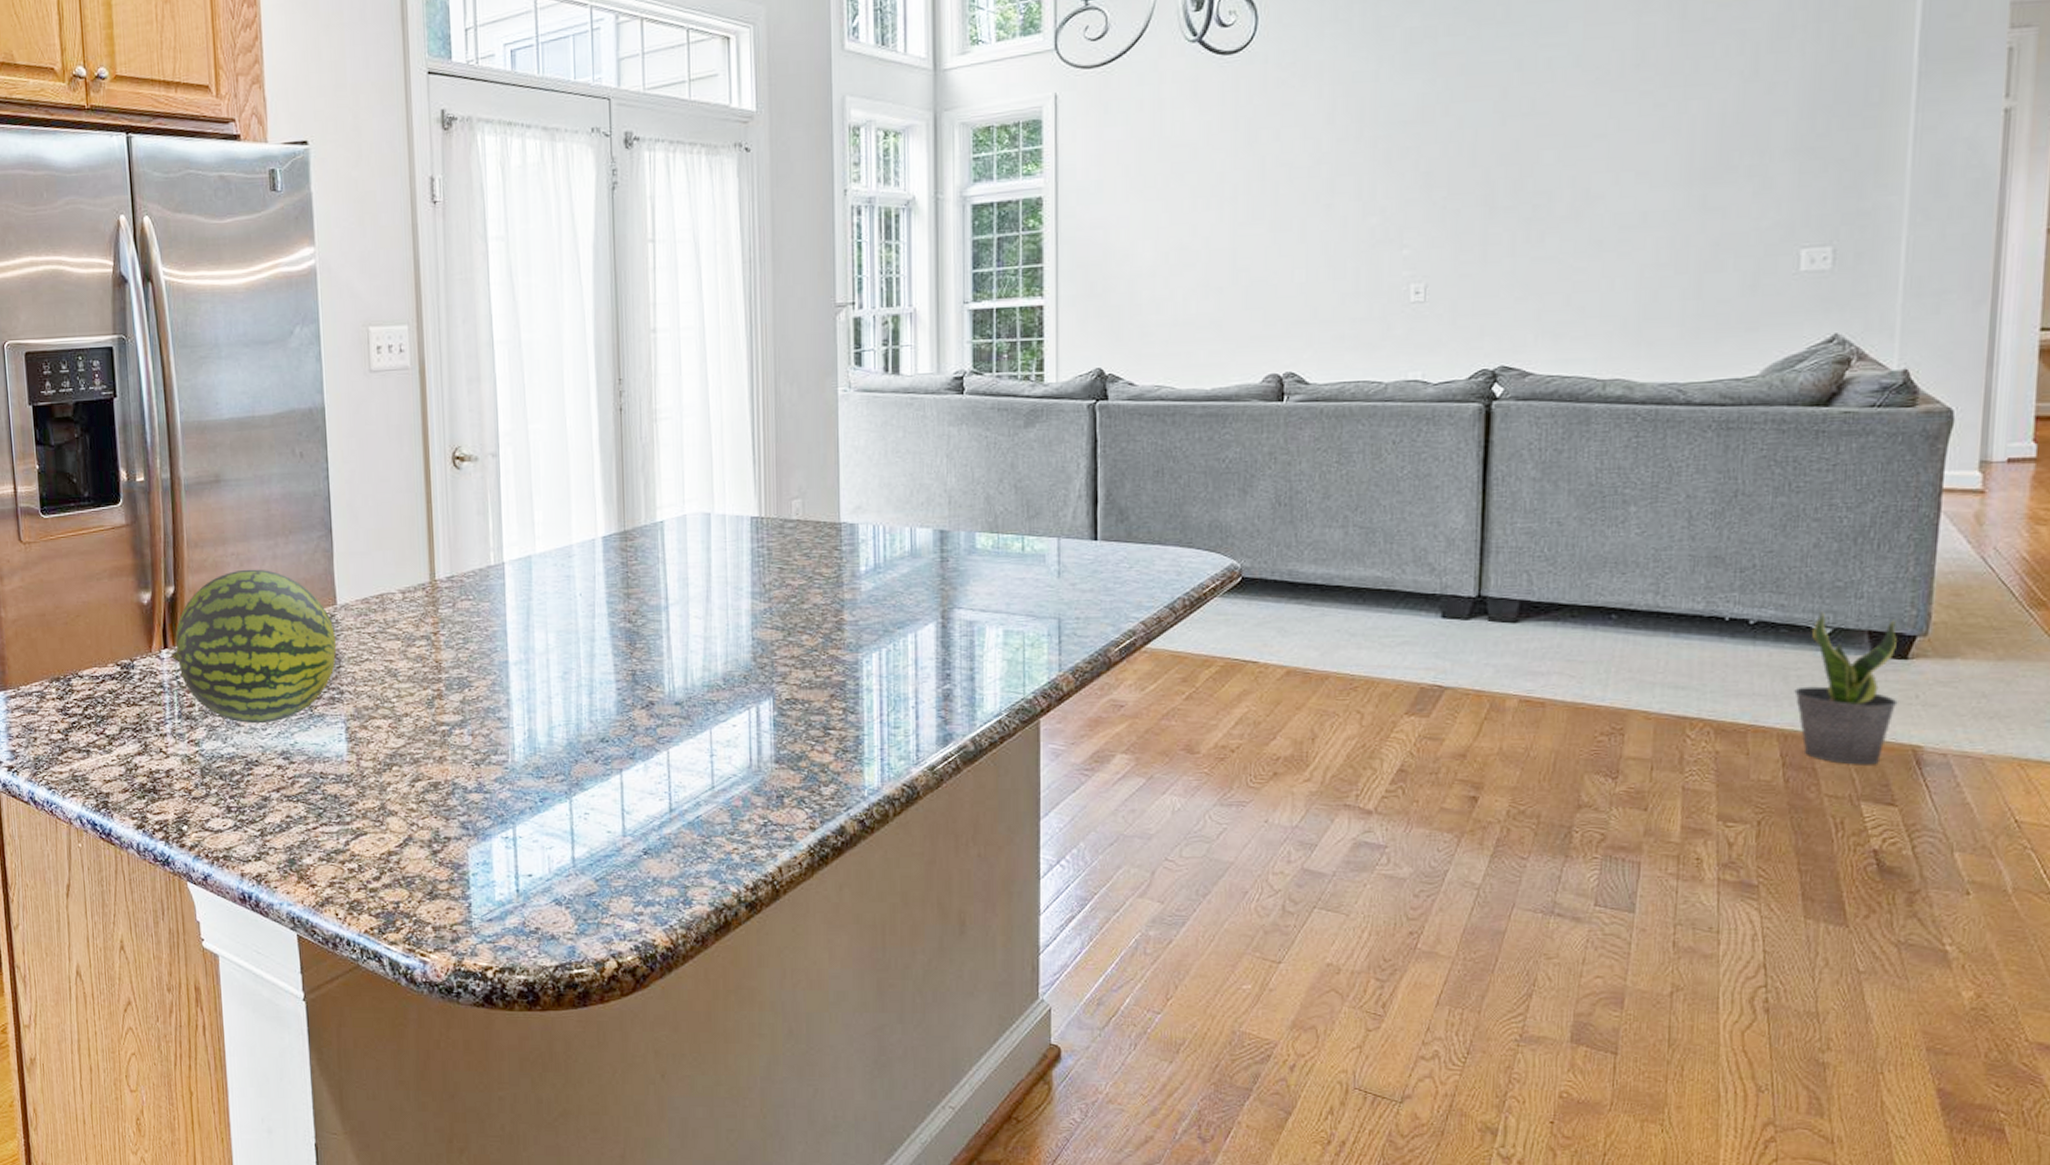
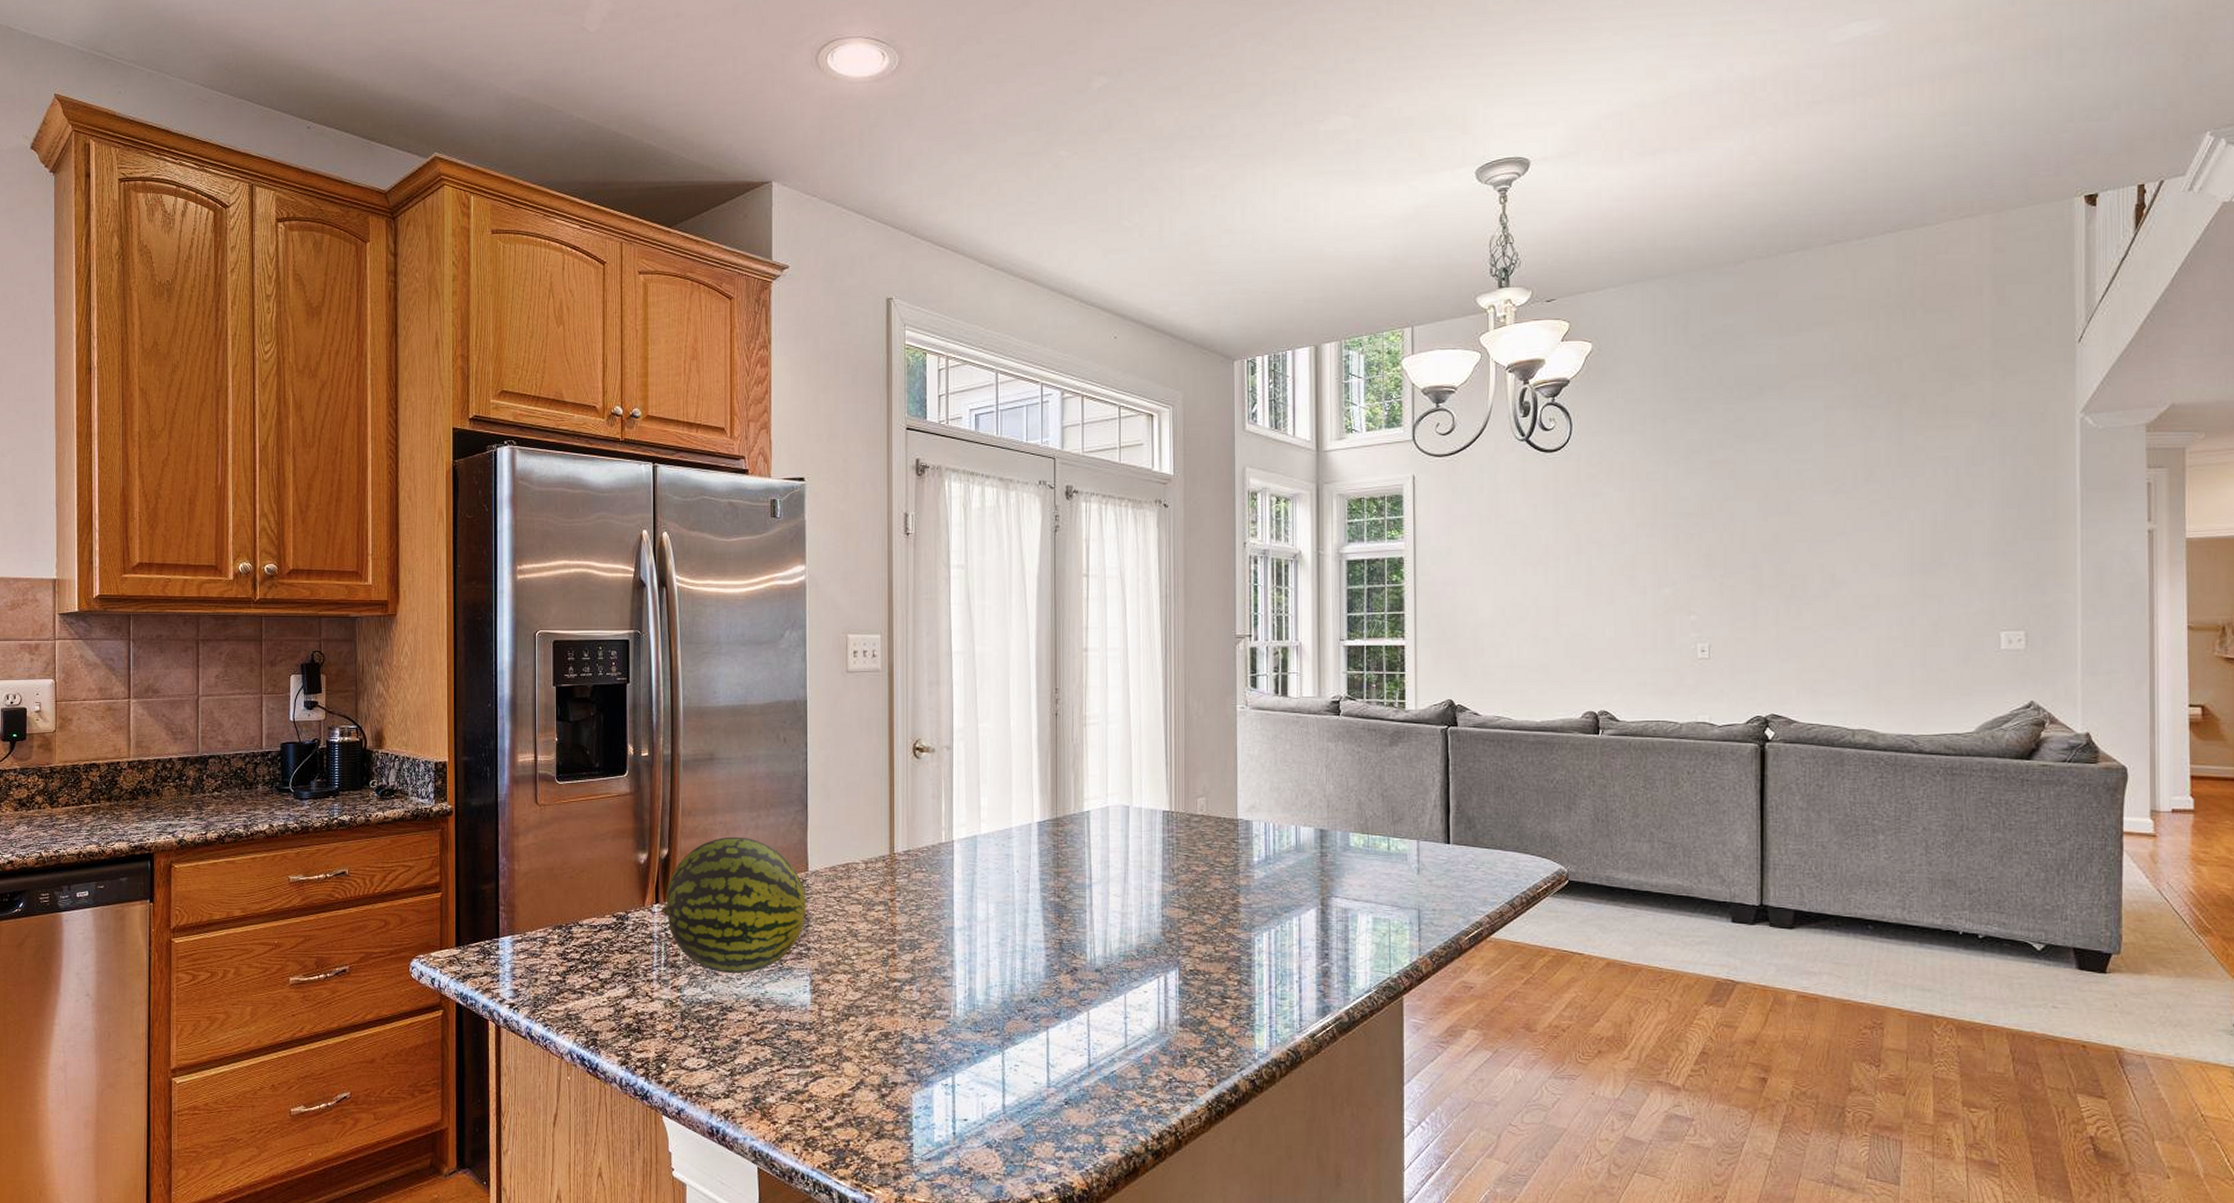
potted plant: present [1794,610,1898,765] -> none [2018,929,2101,1063]

